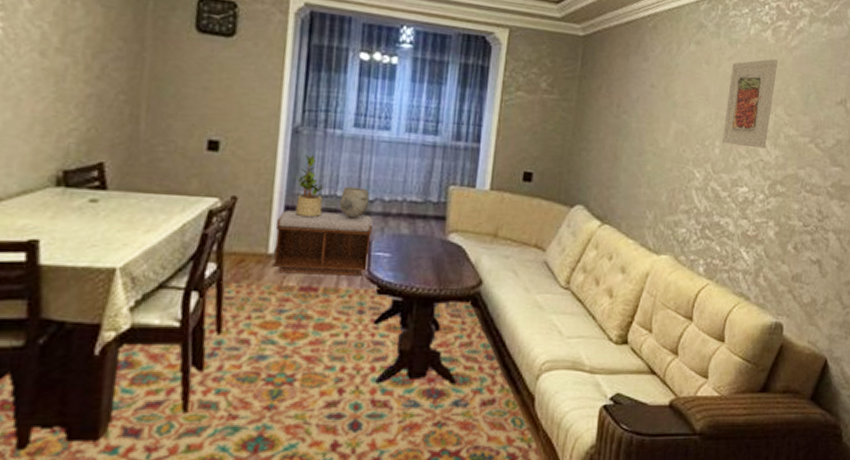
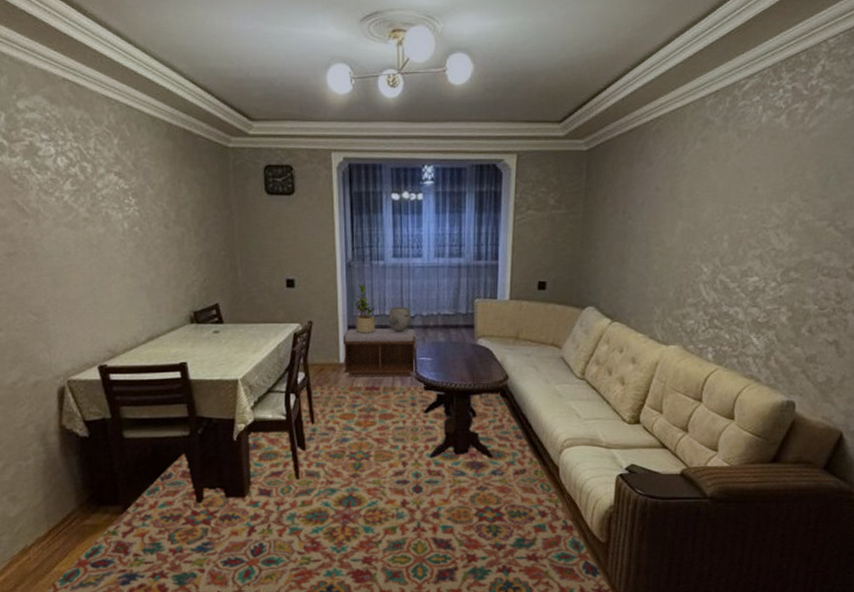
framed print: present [722,59,778,149] -> none [731,145,793,238]

